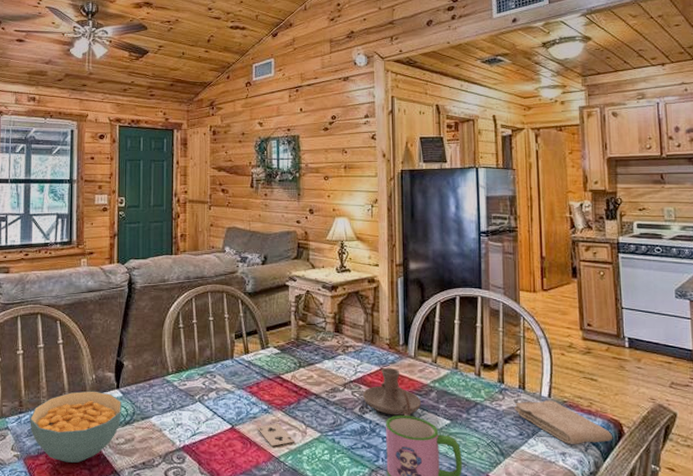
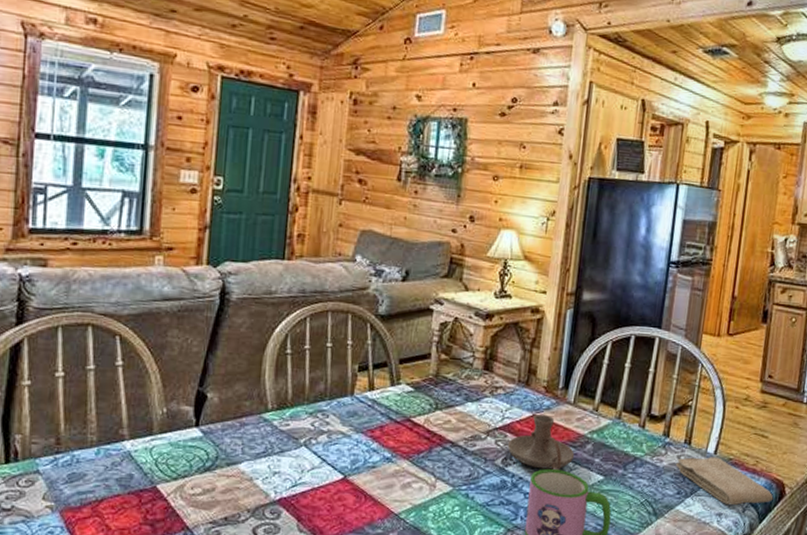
cereal bowl: present [30,391,123,463] -> none [70,428,202,517]
playing card: present [256,423,295,446] -> none [375,474,421,501]

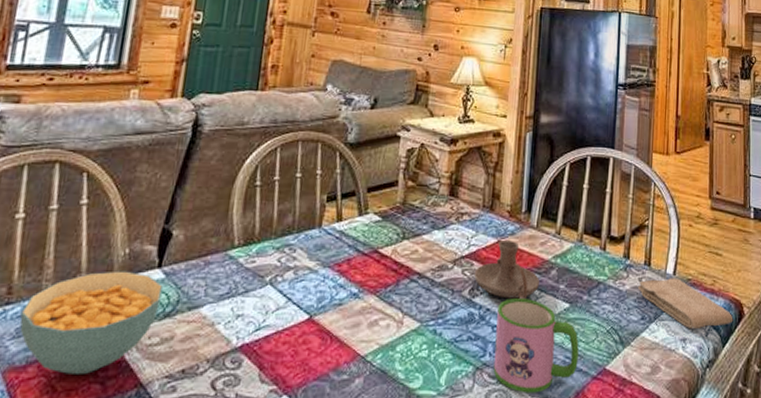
cereal bowl: none [70,428,202,517] -> present [19,271,164,374]

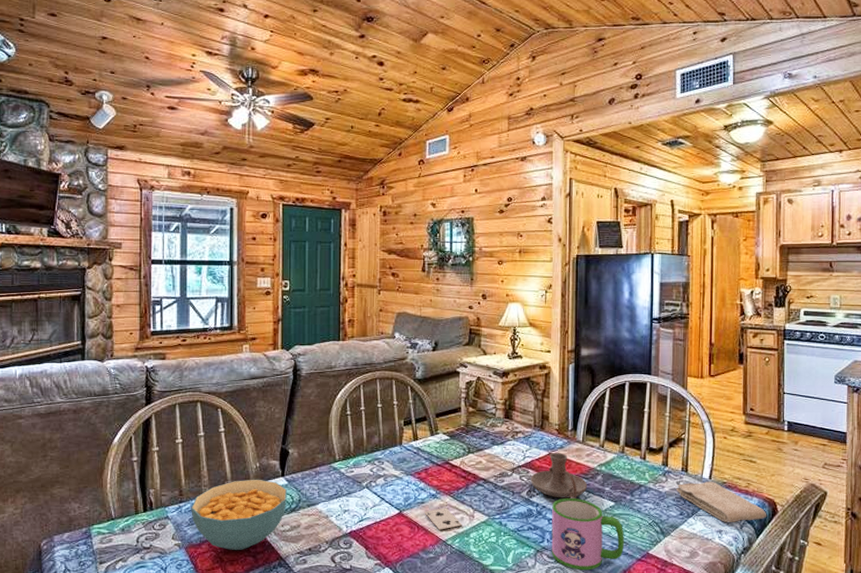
playing card: none [341,311,389,342] -> present [424,507,463,530]

